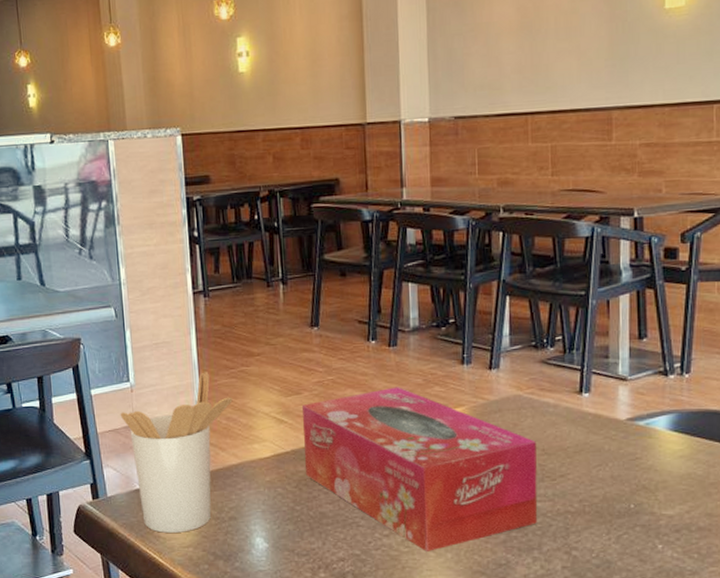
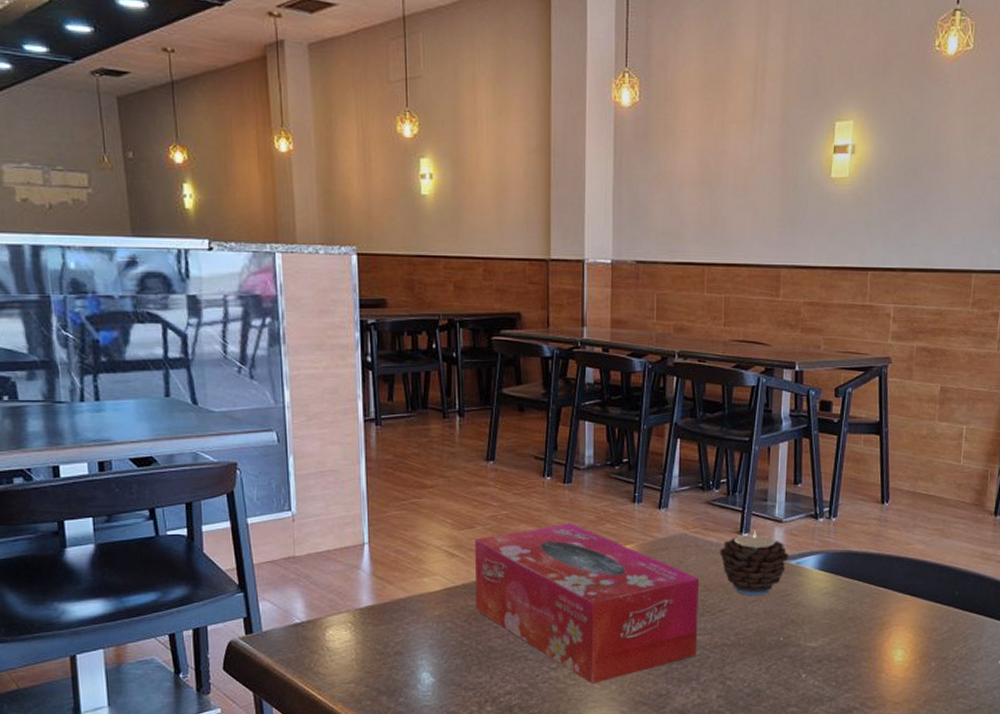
utensil holder: present [120,372,233,533] -> none [279,503,403,669]
candle: none [558,389,636,460] -> present [719,530,789,596]

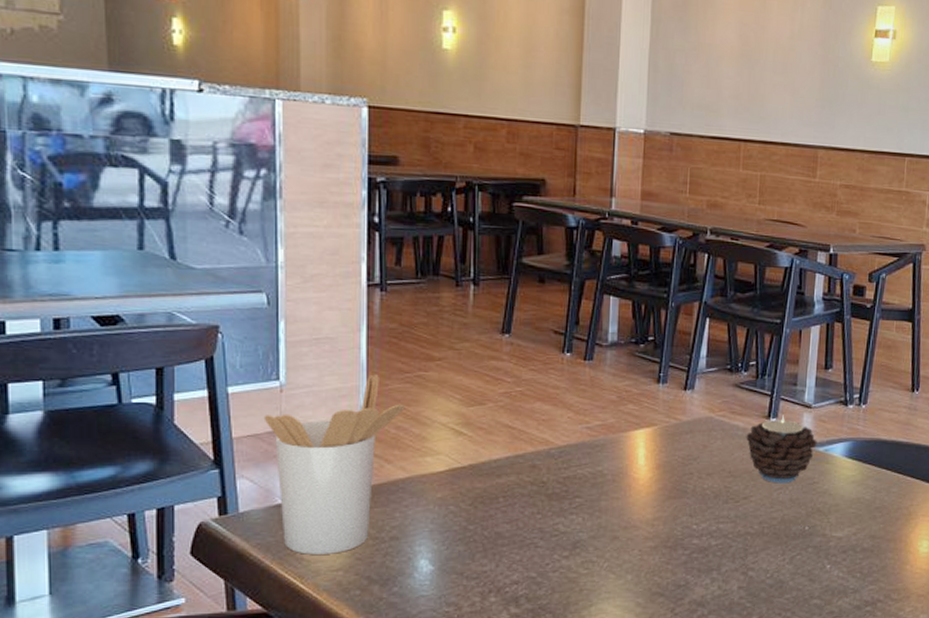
utensil holder: none [279,503,403,669] -> present [263,374,405,555]
tissue box: present [474,523,700,684] -> none [482,402,725,573]

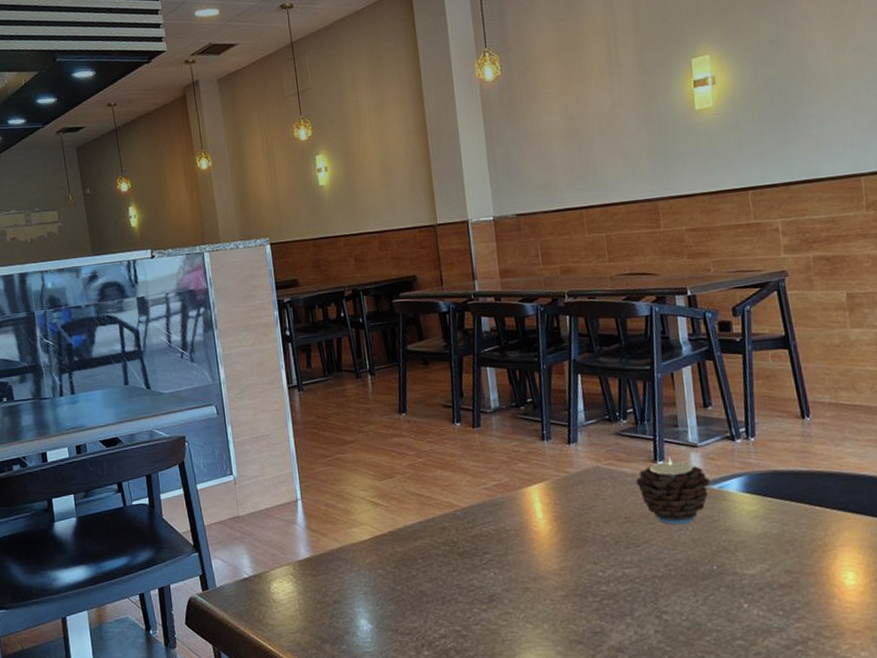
utensil holder: present [263,374,405,555] -> none [225,461,331,620]

